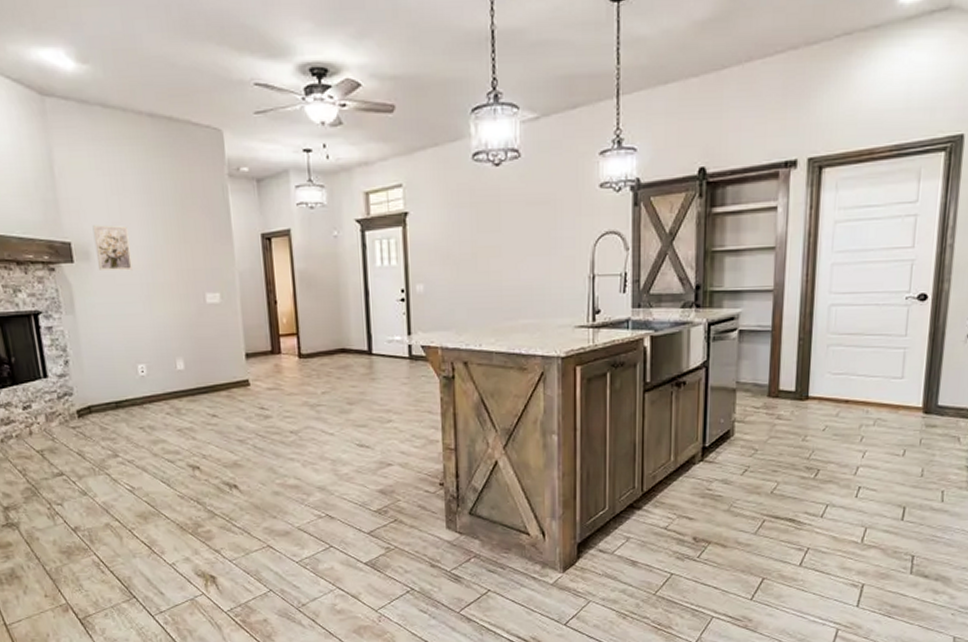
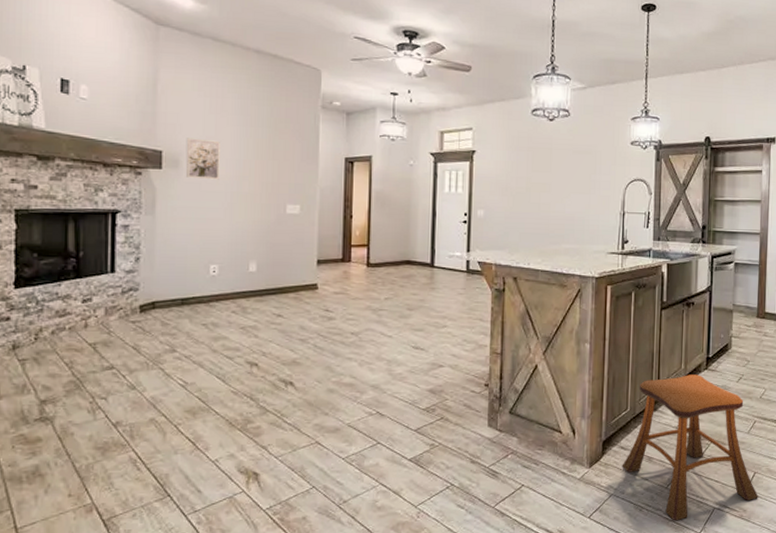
stool: none [601,467,767,630] -> present [622,375,758,521]

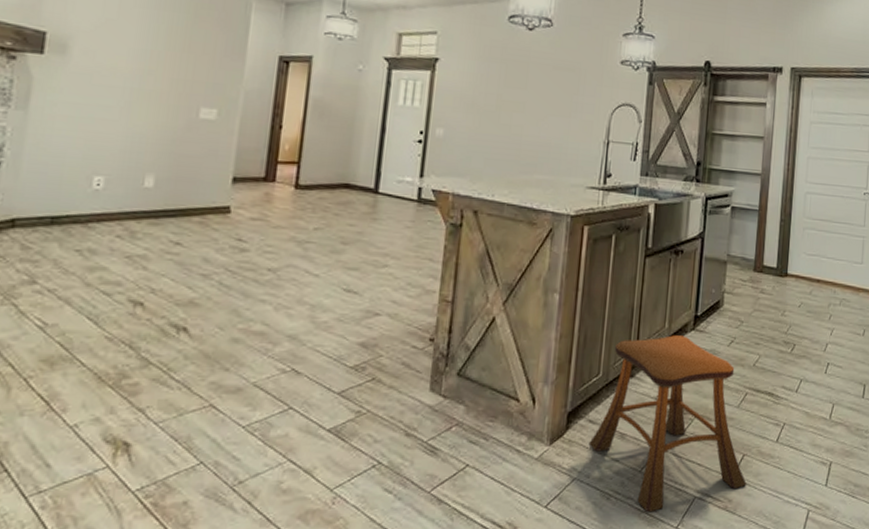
wall art: present [185,138,220,180] -> none [73,18,123,72]

